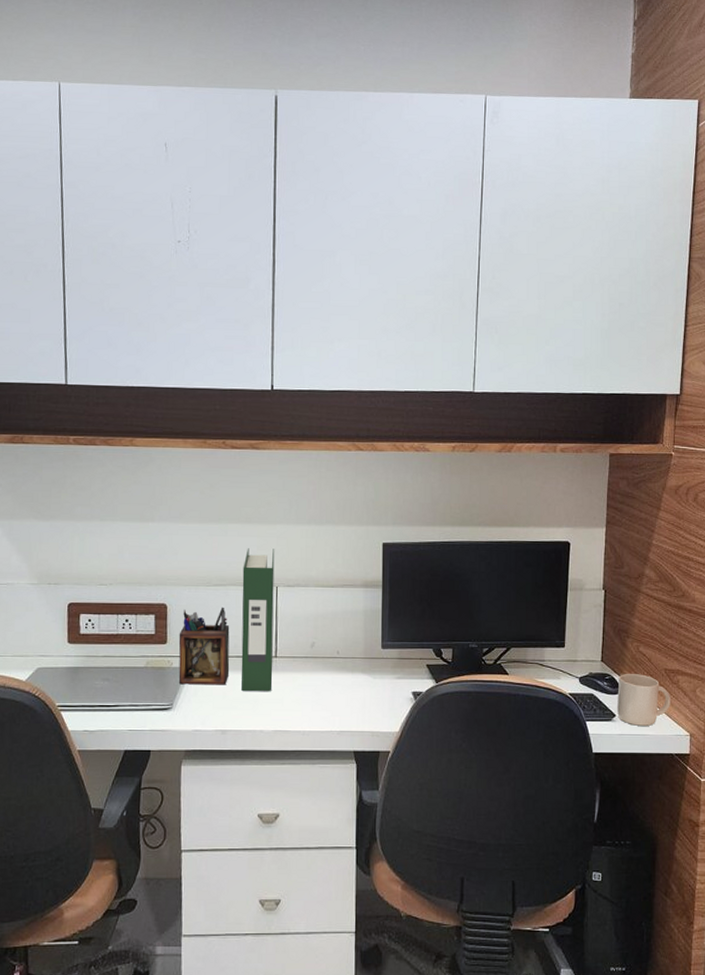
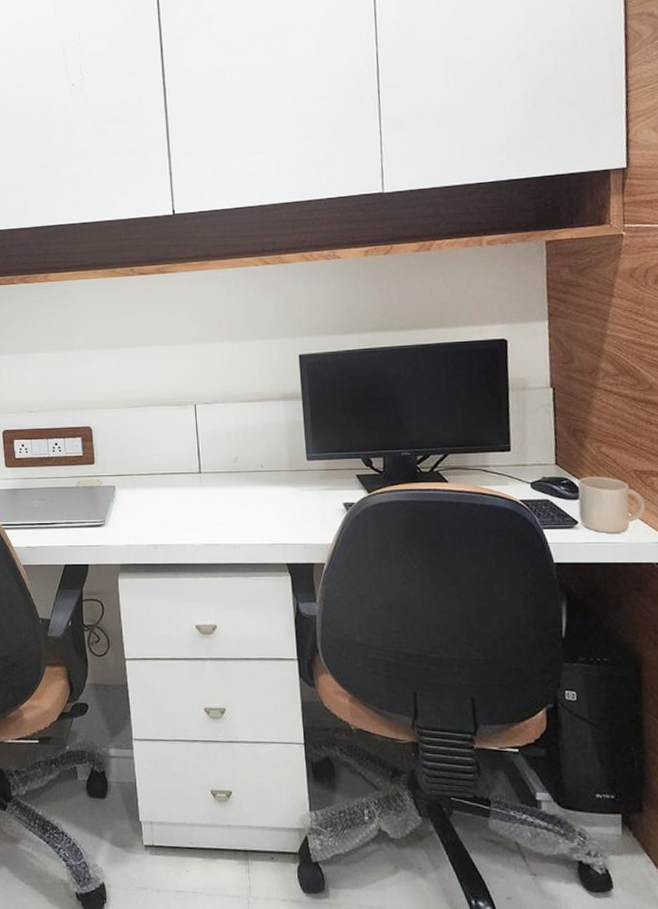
desk organizer: present [178,607,230,685] -> none [105,427,156,502]
binder: present [241,548,275,691] -> none [160,368,198,506]

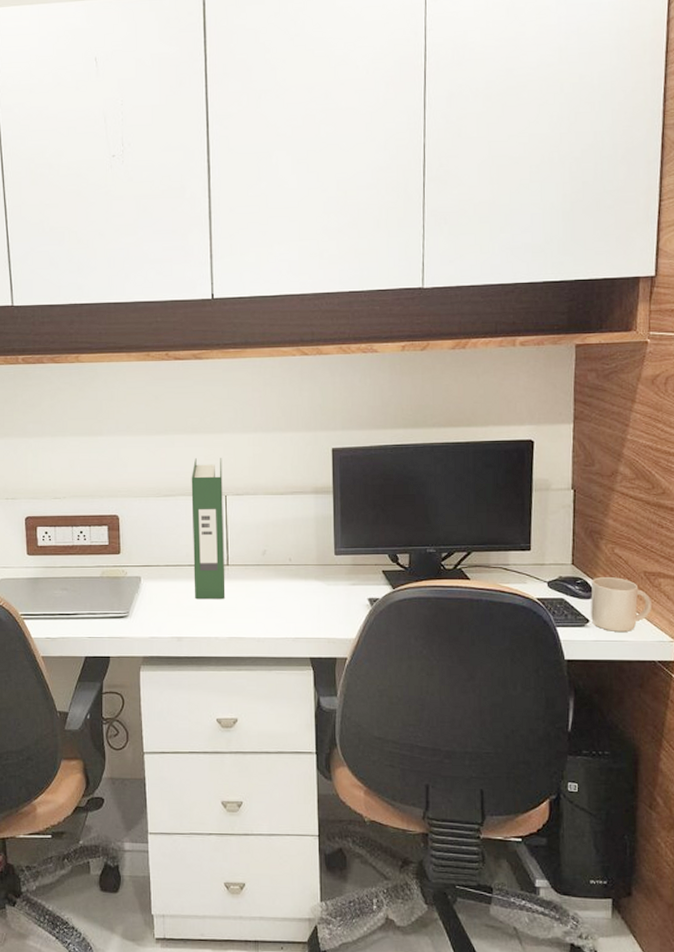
binder: none [160,368,198,506] -> present [191,458,225,599]

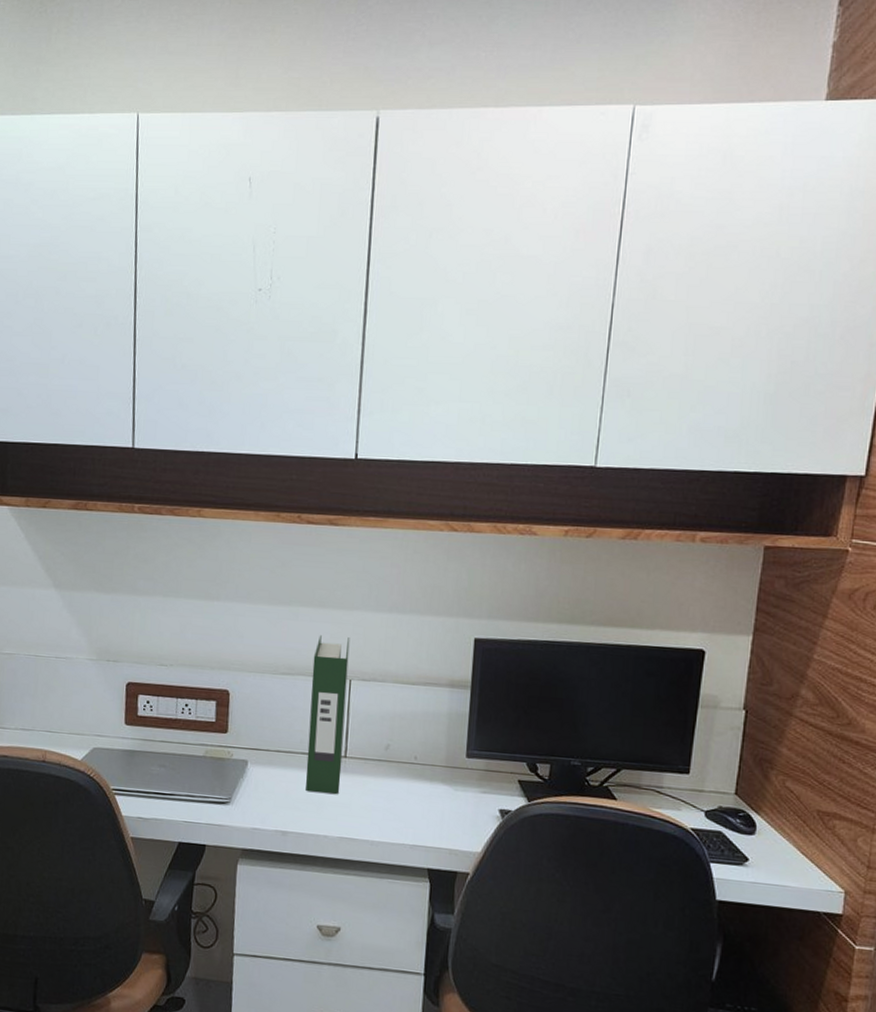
mug: present [590,577,653,632] -> none [750,811,824,876]

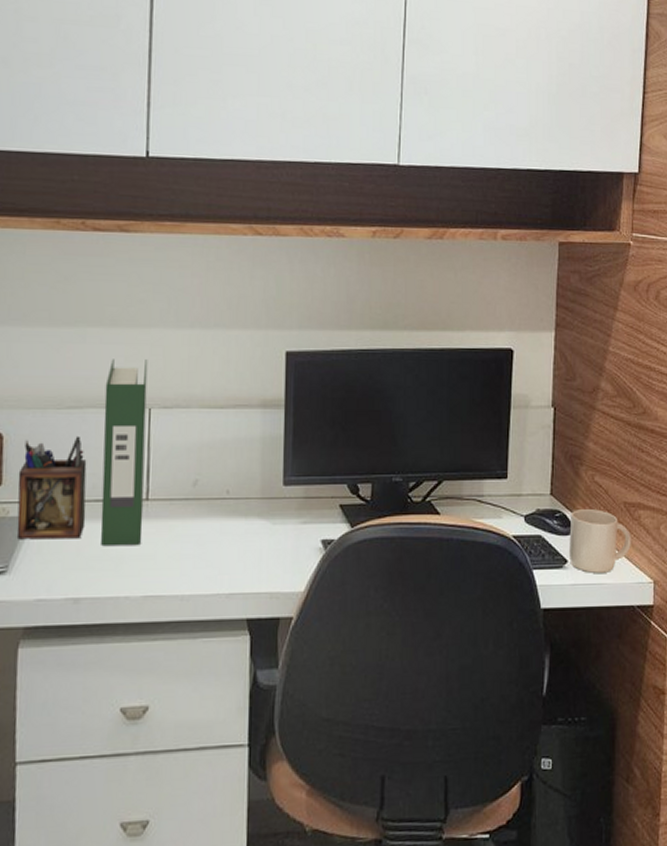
desk organizer: none [238,698,296,783] -> present [17,435,87,540]
mug: none [750,811,824,876] -> present [568,509,632,573]

